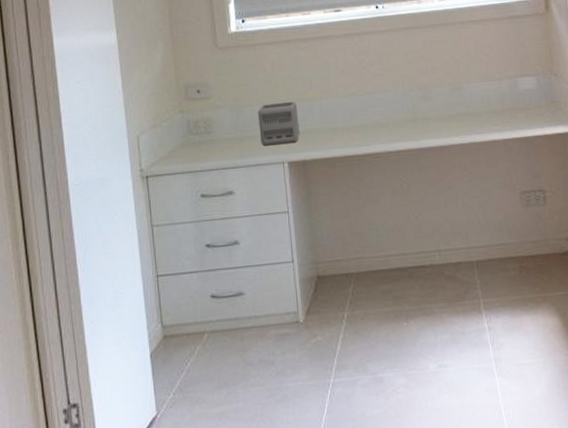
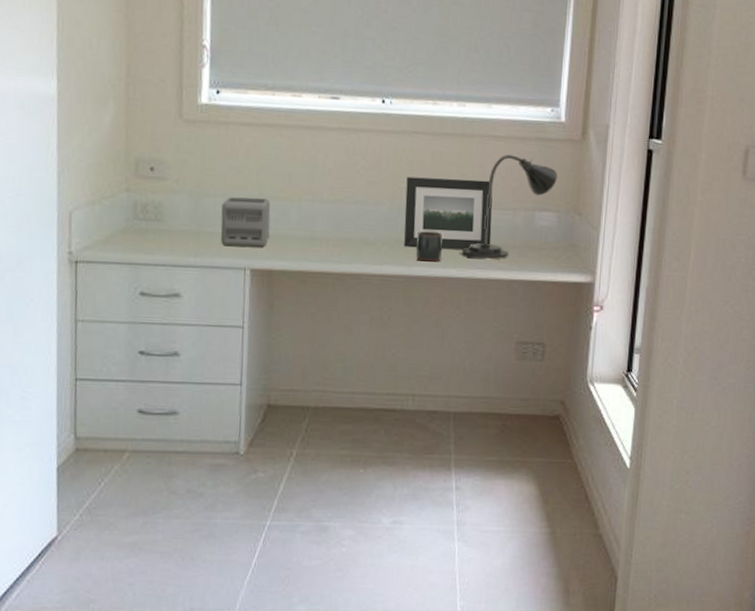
picture frame: none [405,58,484,125] -> present [403,176,493,250]
mug: none [421,107,445,135] -> present [415,230,443,263]
desk lamp: none [459,34,531,126] -> present [459,154,557,260]

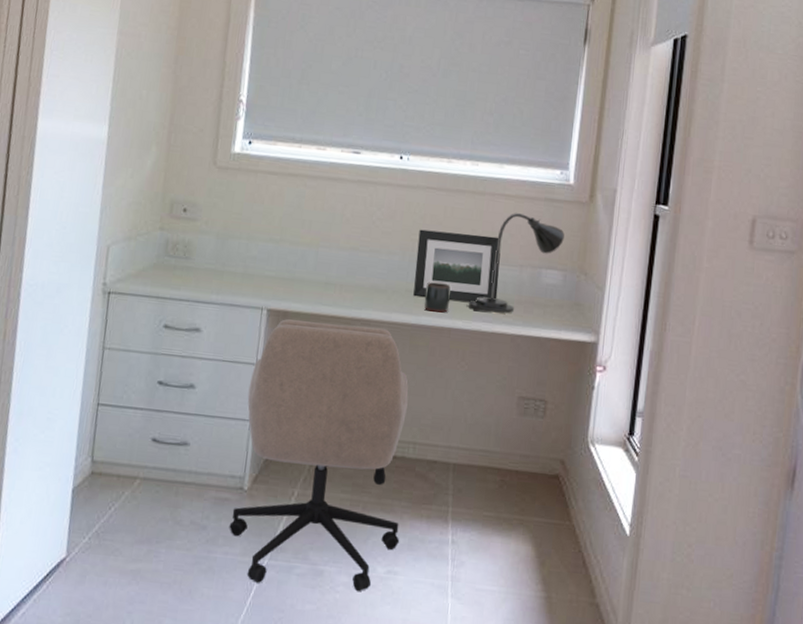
desk organizer: present [220,197,271,247] -> none [242,240,290,289]
office chair: none [227,278,405,544] -> present [229,319,409,592]

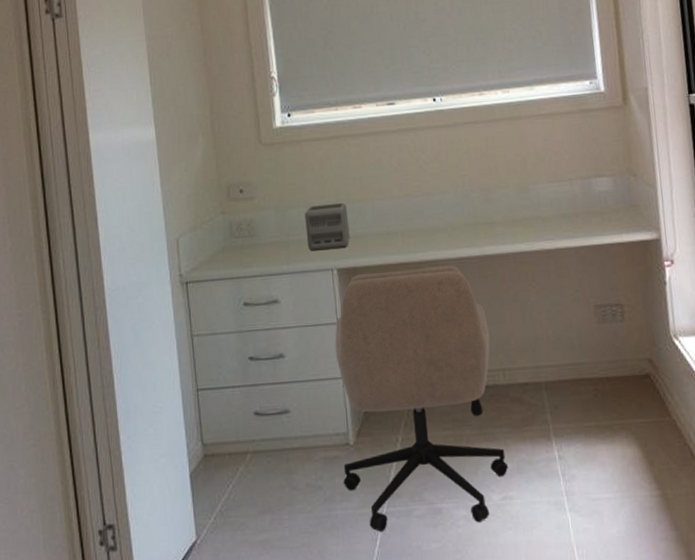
desk organizer: none [242,240,290,289] -> present [305,202,350,251]
picture frame: present [413,229,501,302] -> none [466,156,554,230]
mug: present [424,281,451,313] -> none [483,210,510,241]
desk lamp: present [466,213,565,314] -> none [525,129,607,231]

